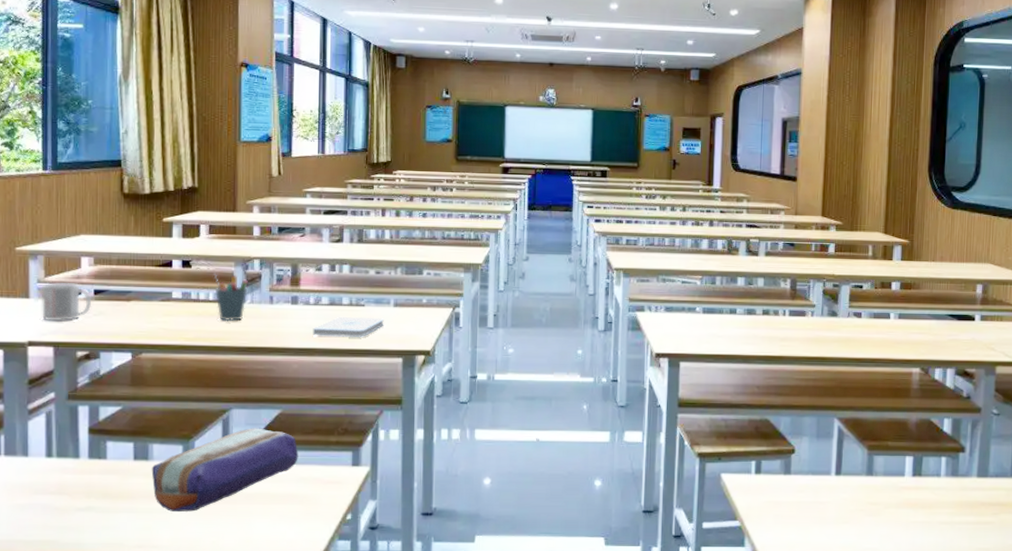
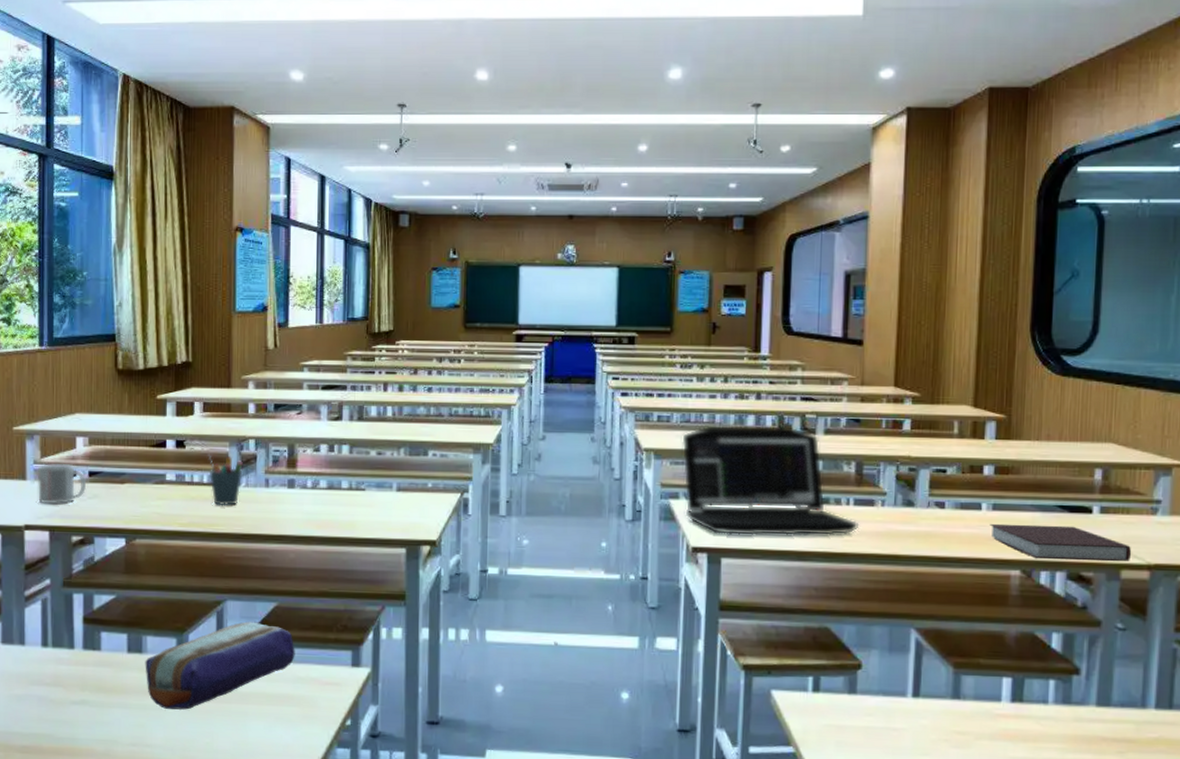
notepad: present [312,316,384,338] -> none [310,501,386,526]
laptop: none [647,248,792,342] -> present [682,425,858,536]
notebook: none [896,330,1004,359] -> present [989,523,1132,561]

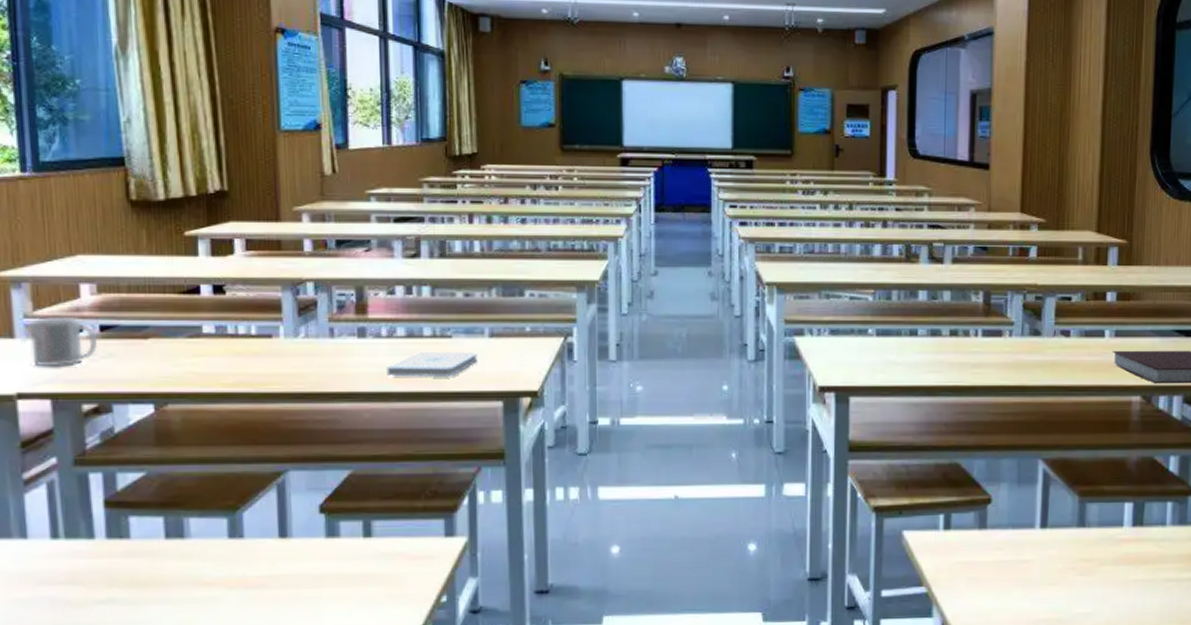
pencil case: present [145,621,295,710] -> none [188,493,377,602]
pen holder: present [208,453,243,506] -> none [255,300,301,362]
notepad: none [310,501,386,526] -> present [386,351,478,378]
laptop: present [682,425,858,536] -> none [806,255,987,372]

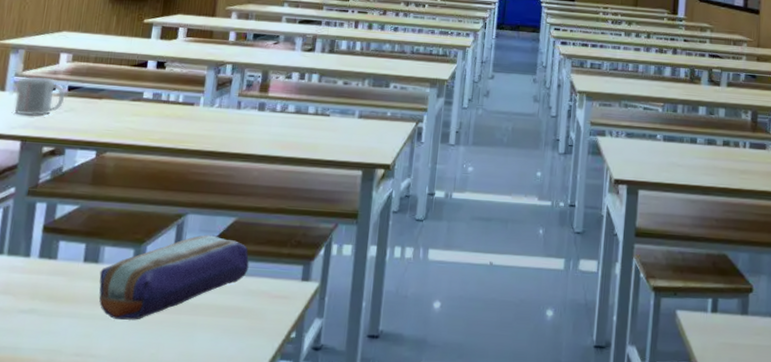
pencil case: none [188,493,377,602] -> present [99,235,249,321]
notepad: present [386,351,478,378] -> none [275,125,348,148]

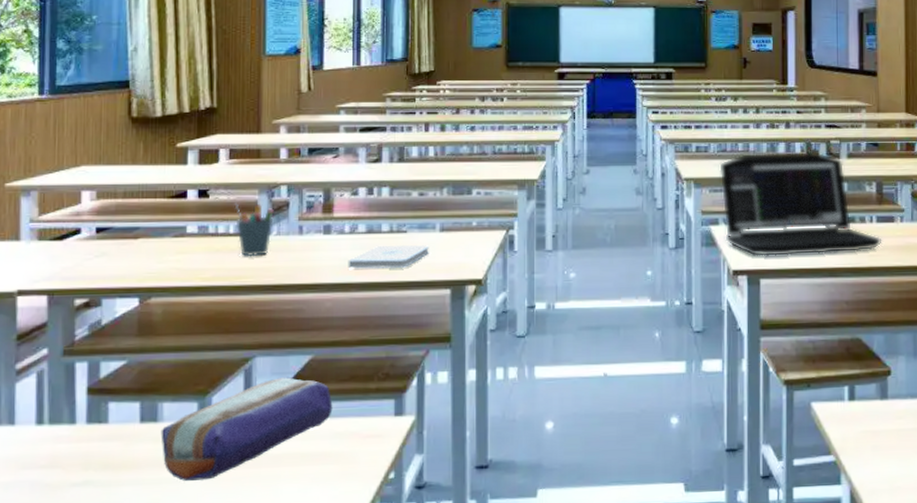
mug: present [14,76,66,116] -> none [34,221,94,266]
pen holder: none [184,75,219,125] -> present [234,202,274,257]
notepad: none [275,125,348,148] -> present [348,245,429,269]
laptop: none [609,74,753,173] -> present [719,152,881,256]

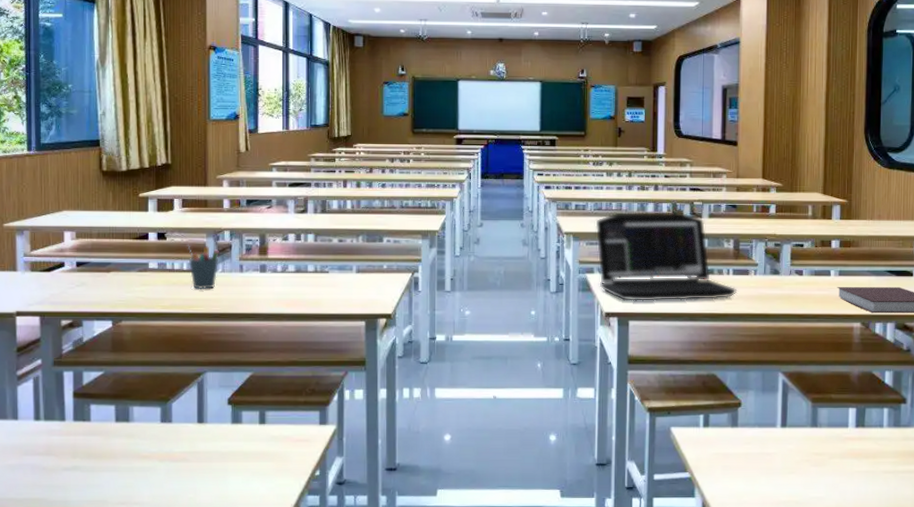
pencil case: present [160,377,333,482] -> none [132,390,269,471]
notepad: present [348,245,429,269] -> none [280,283,347,303]

